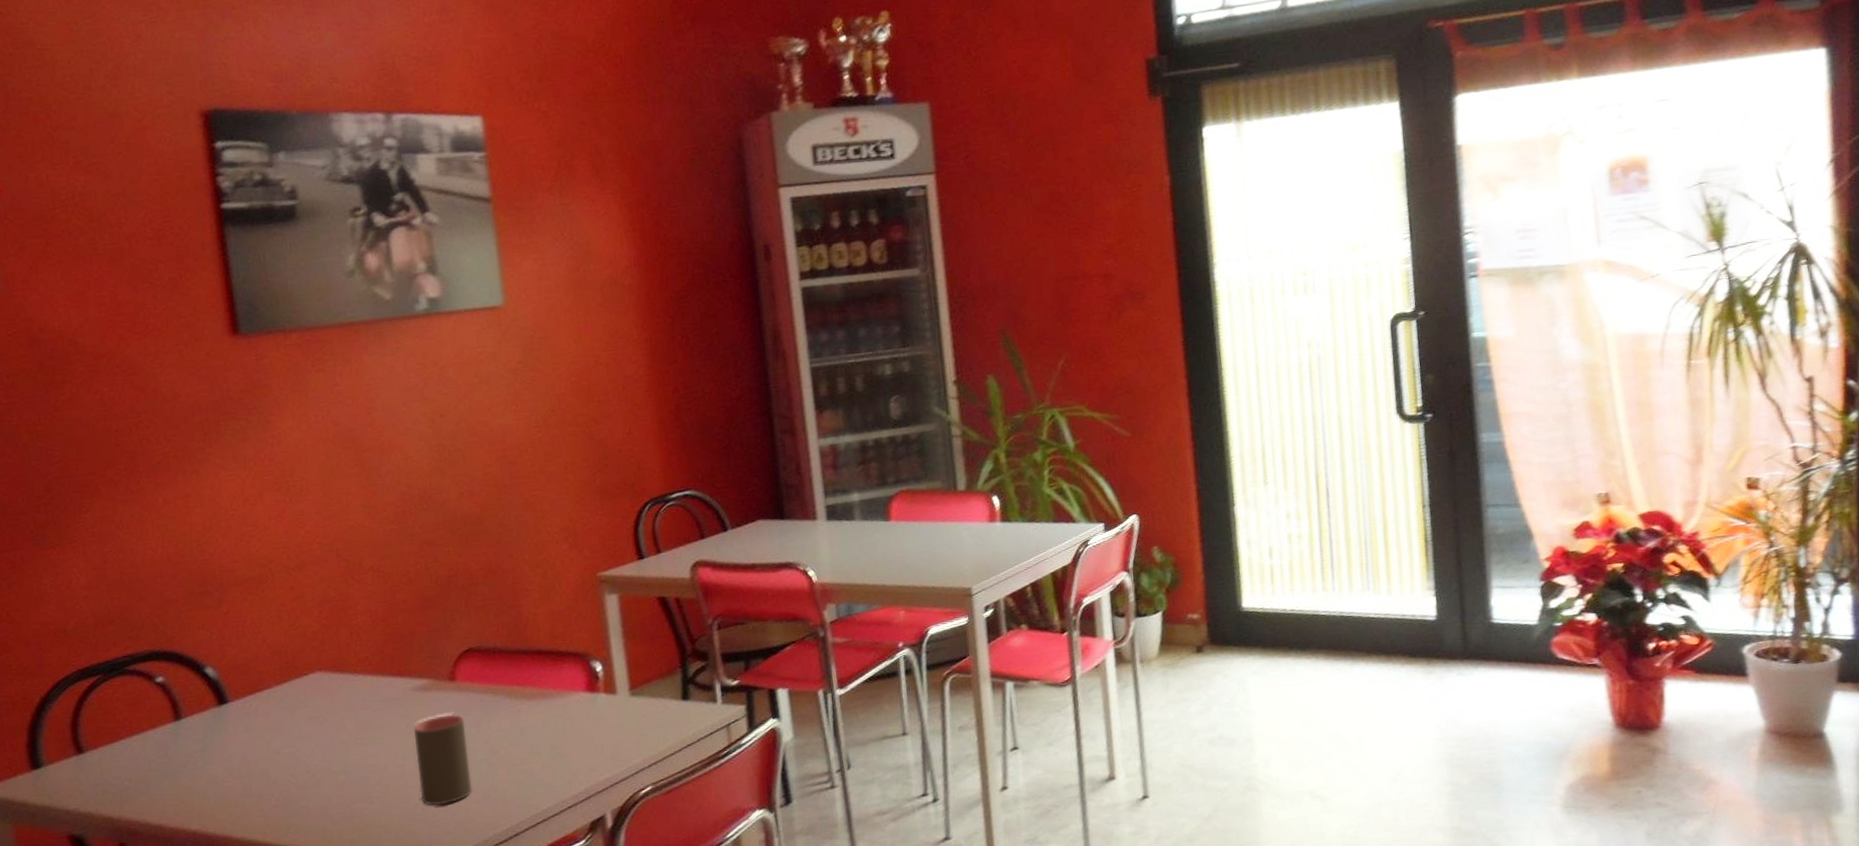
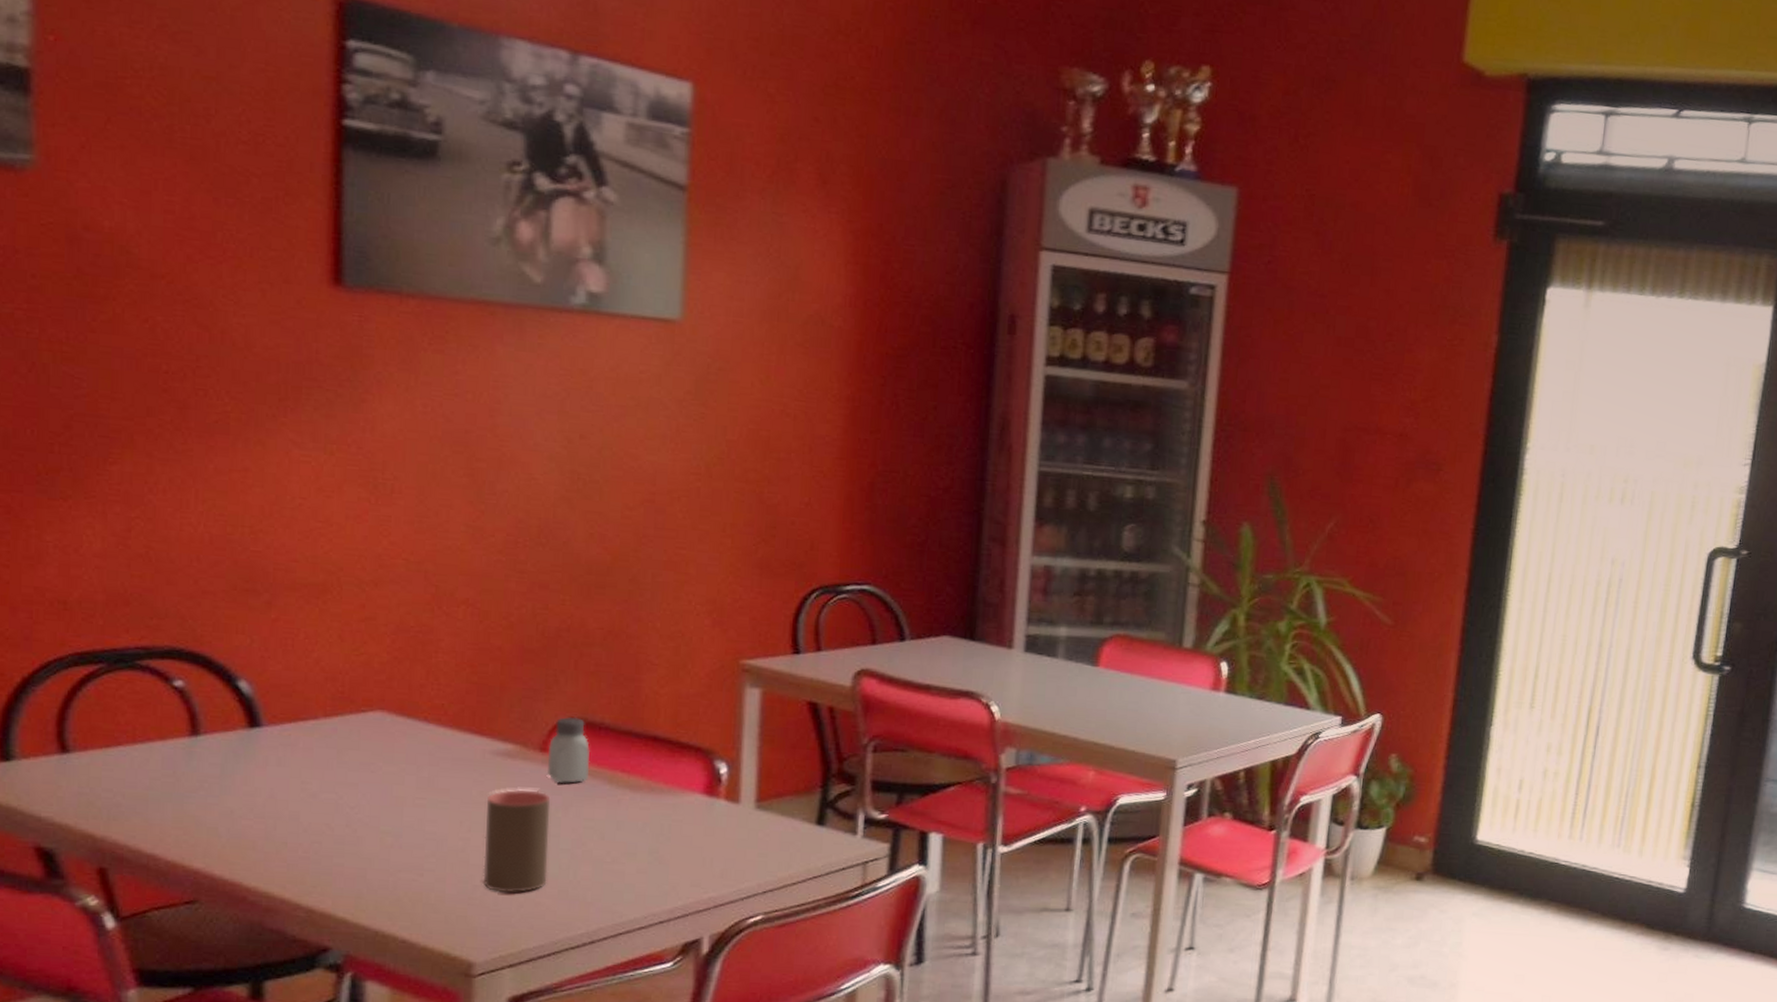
saltshaker: none [456,646,492,704] -> present [546,717,591,783]

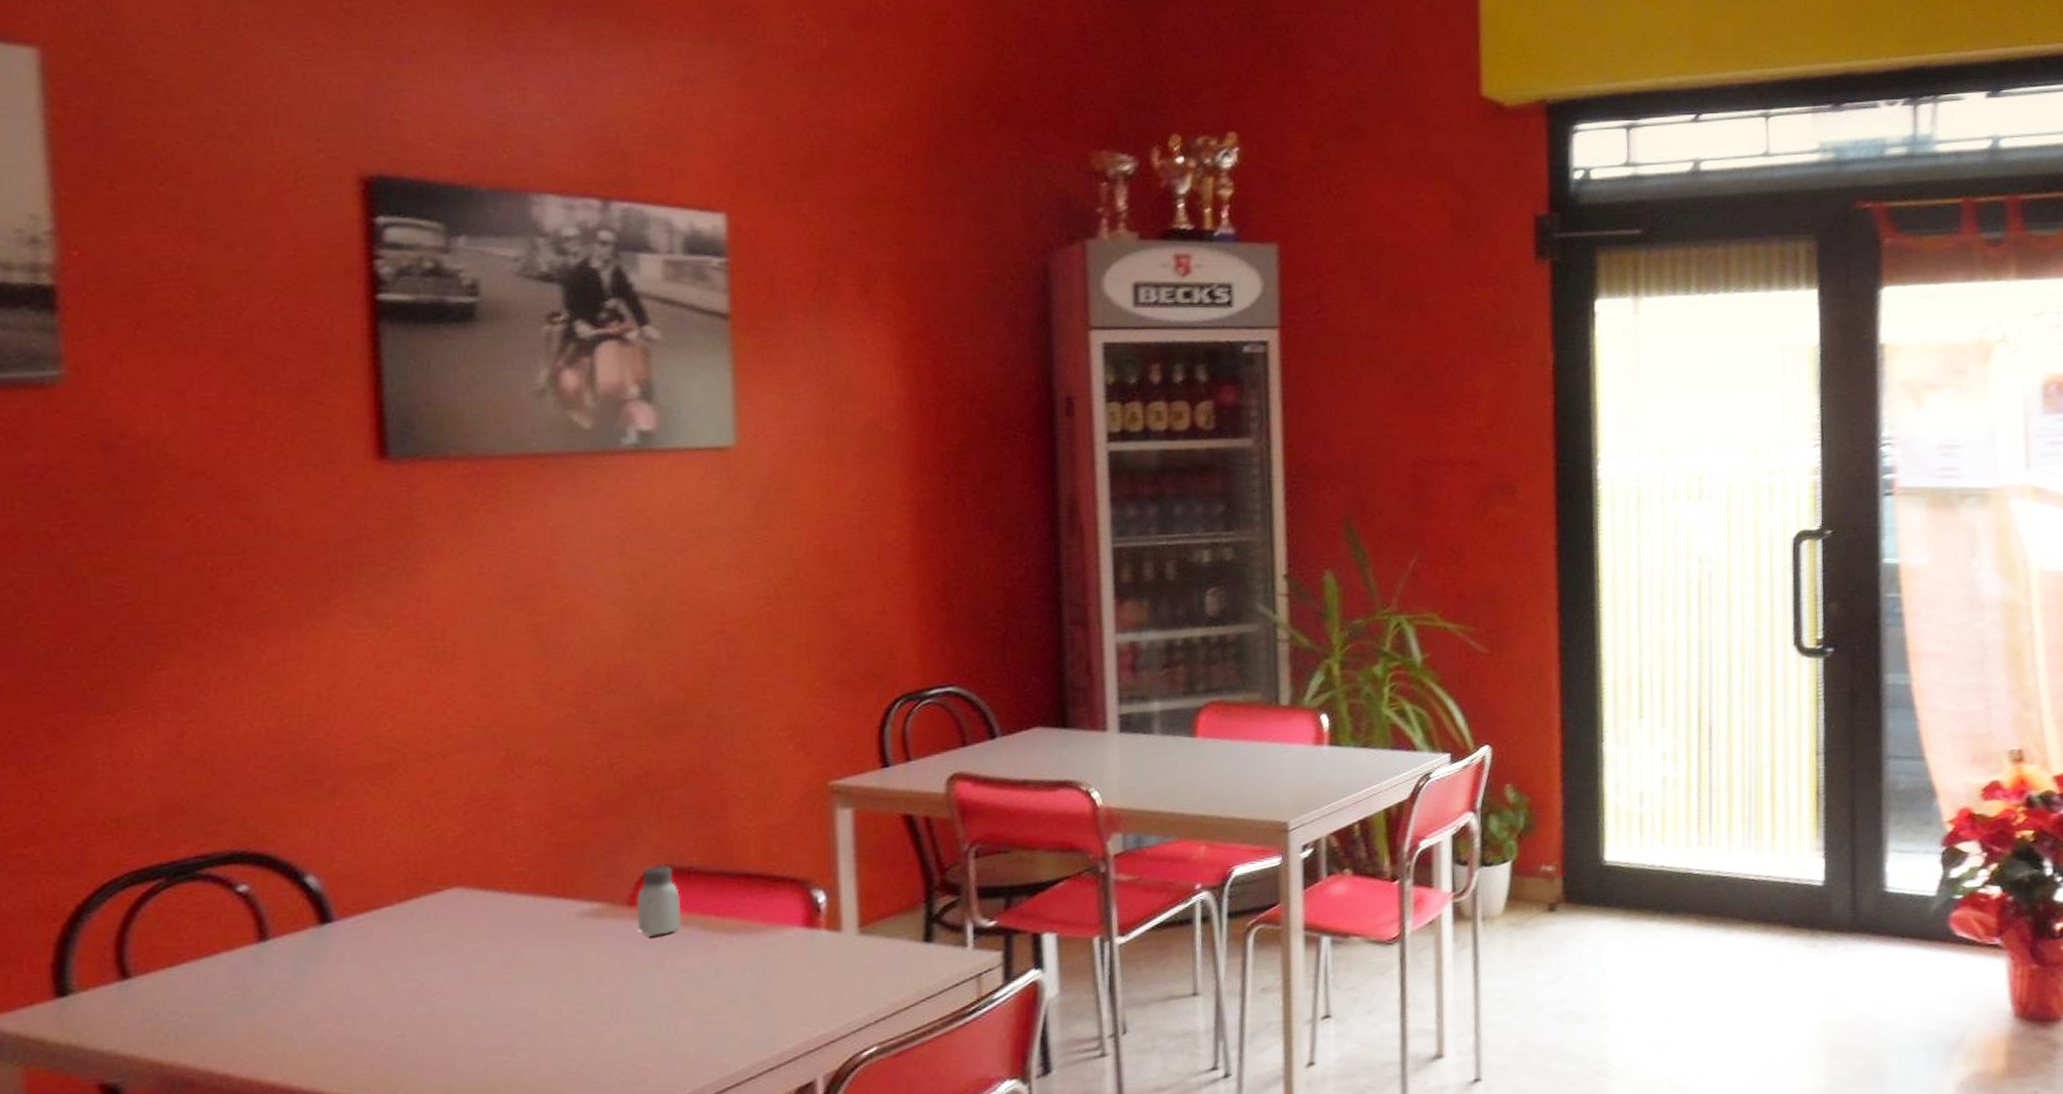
cup: present [483,790,551,894] -> none [577,948,647,1062]

